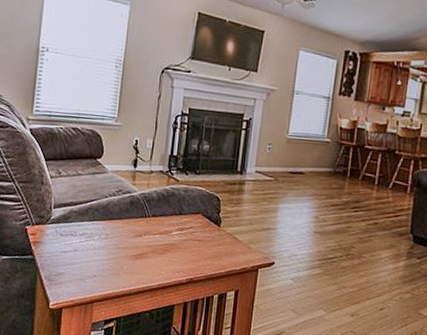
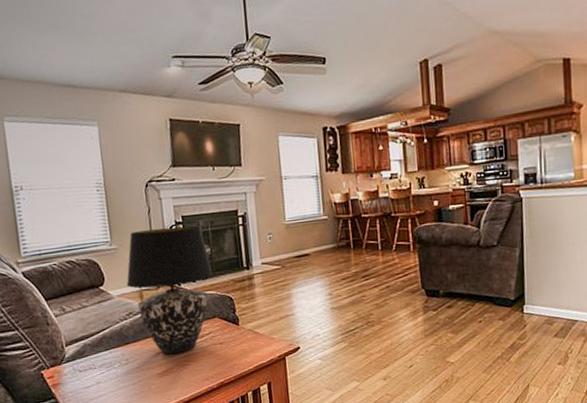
table lamp: none [122,113,207,241] -> present [126,225,214,355]

